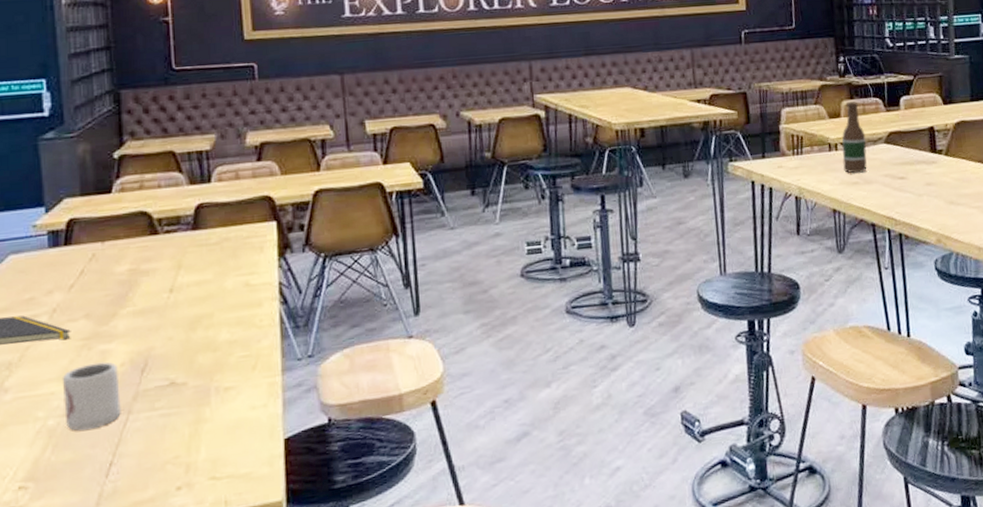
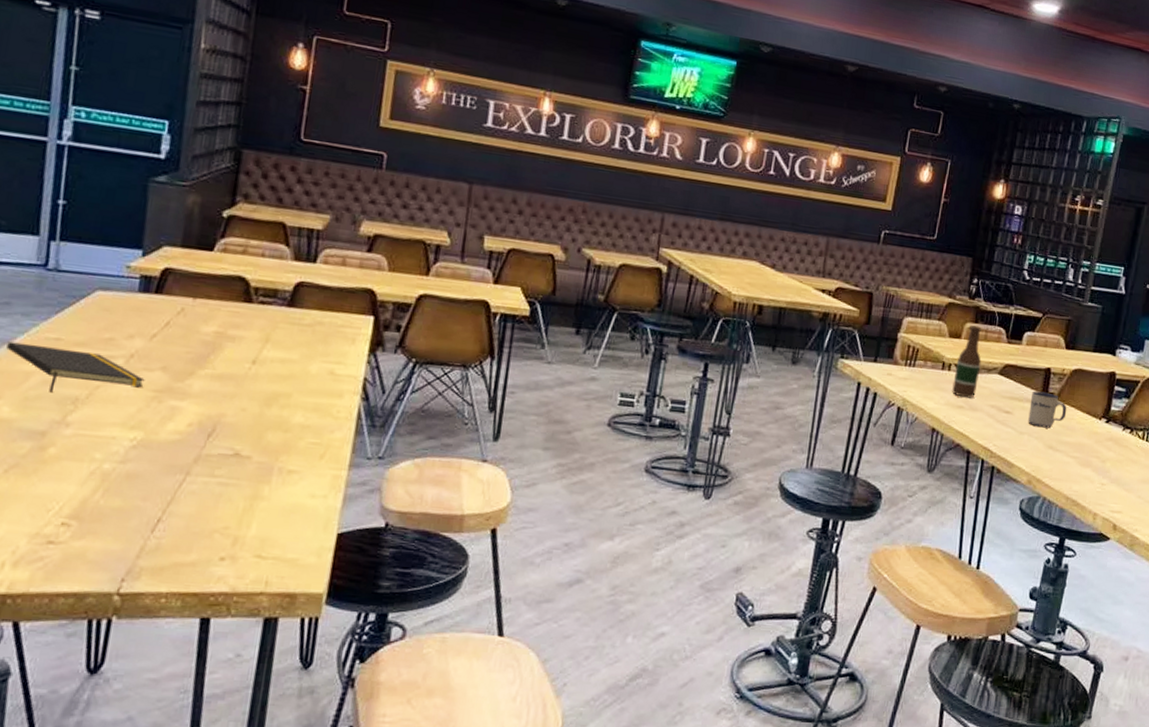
cup: present [62,362,121,431] -> none [121,416,185,482]
mug: none [921,150,959,186] -> present [1028,391,1067,429]

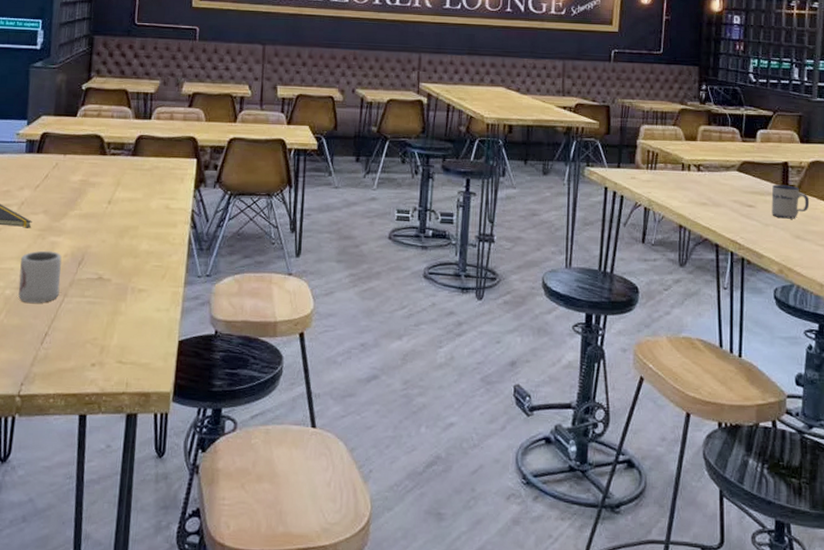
cup: none [121,416,185,482] -> present [18,250,62,303]
beer bottle: present [952,325,982,398] -> none [694,128,719,195]

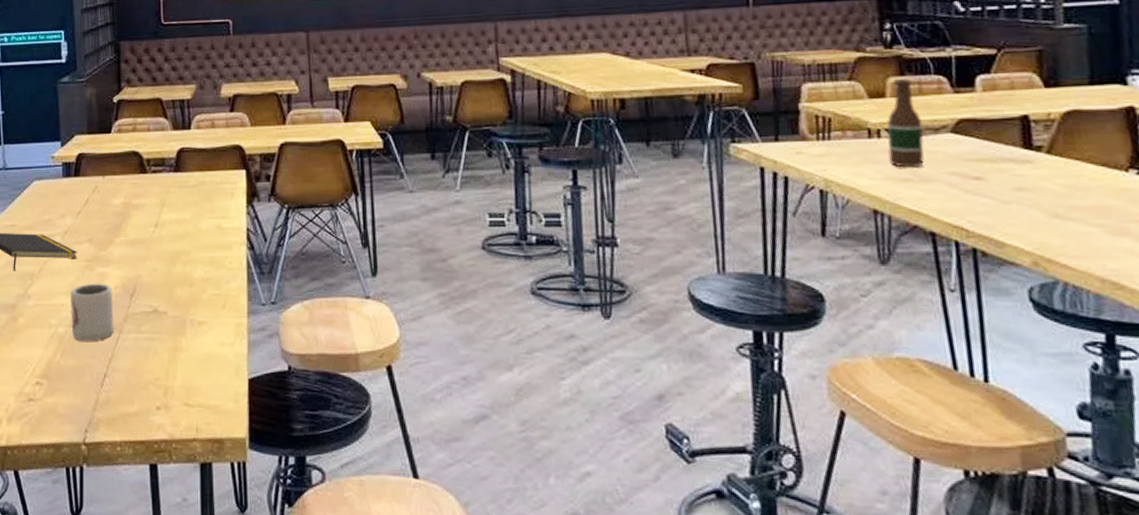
beer bottle: none [694,128,719,195] -> present [886,79,924,168]
mug: present [771,184,810,219] -> none [1008,146,1070,192]

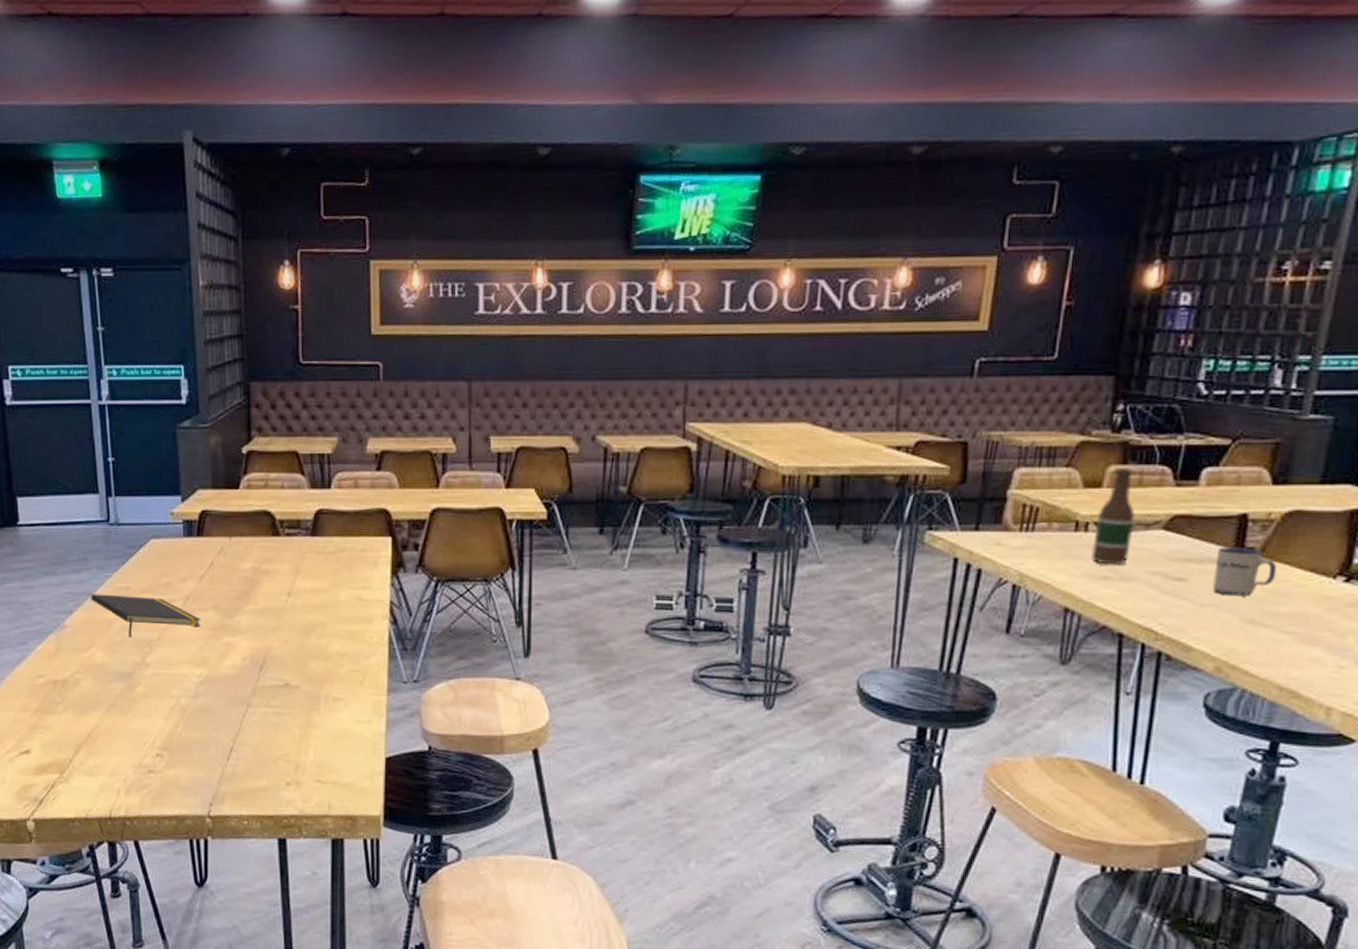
cup: present [70,283,114,341] -> none [192,653,241,714]
mug: none [1008,146,1070,192] -> present [1213,547,1278,596]

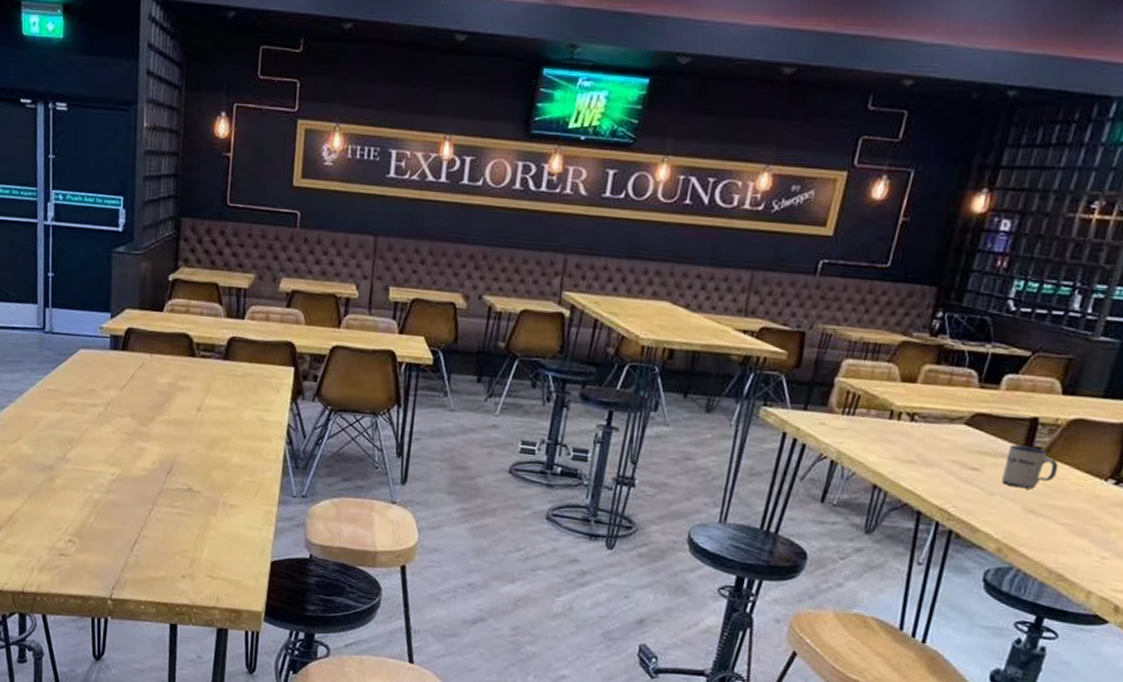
notepad: present [91,594,201,637] -> none [22,392,119,435]
beer bottle: present [1091,468,1135,565] -> none [901,367,945,452]

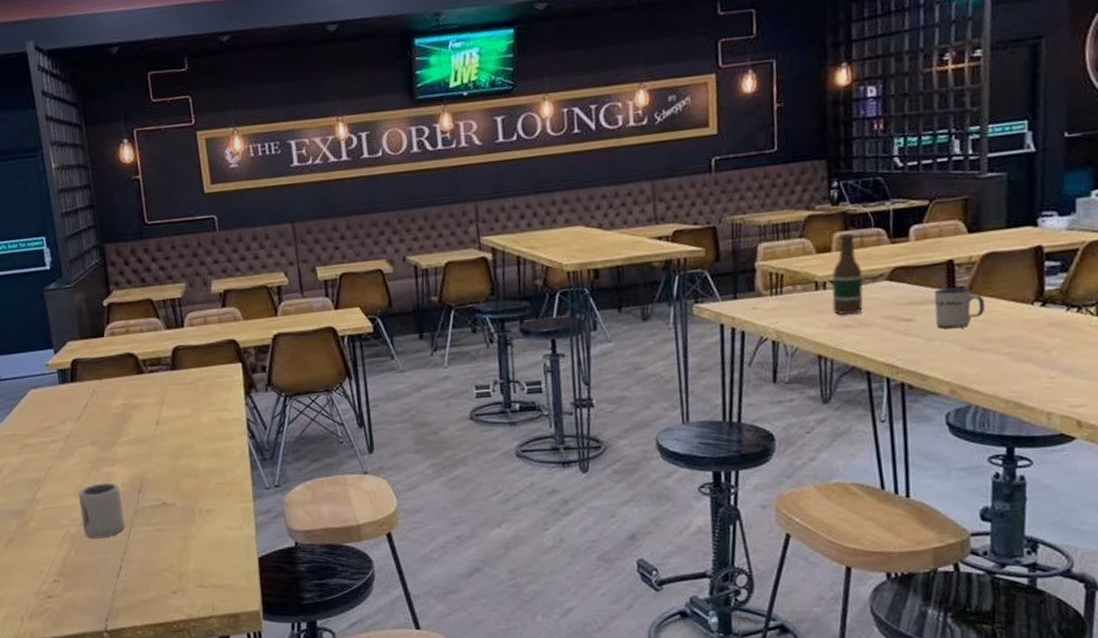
cup: none [107,455,150,510] -> present [78,482,125,538]
beer bottle: none [901,367,945,452] -> present [831,233,863,315]

